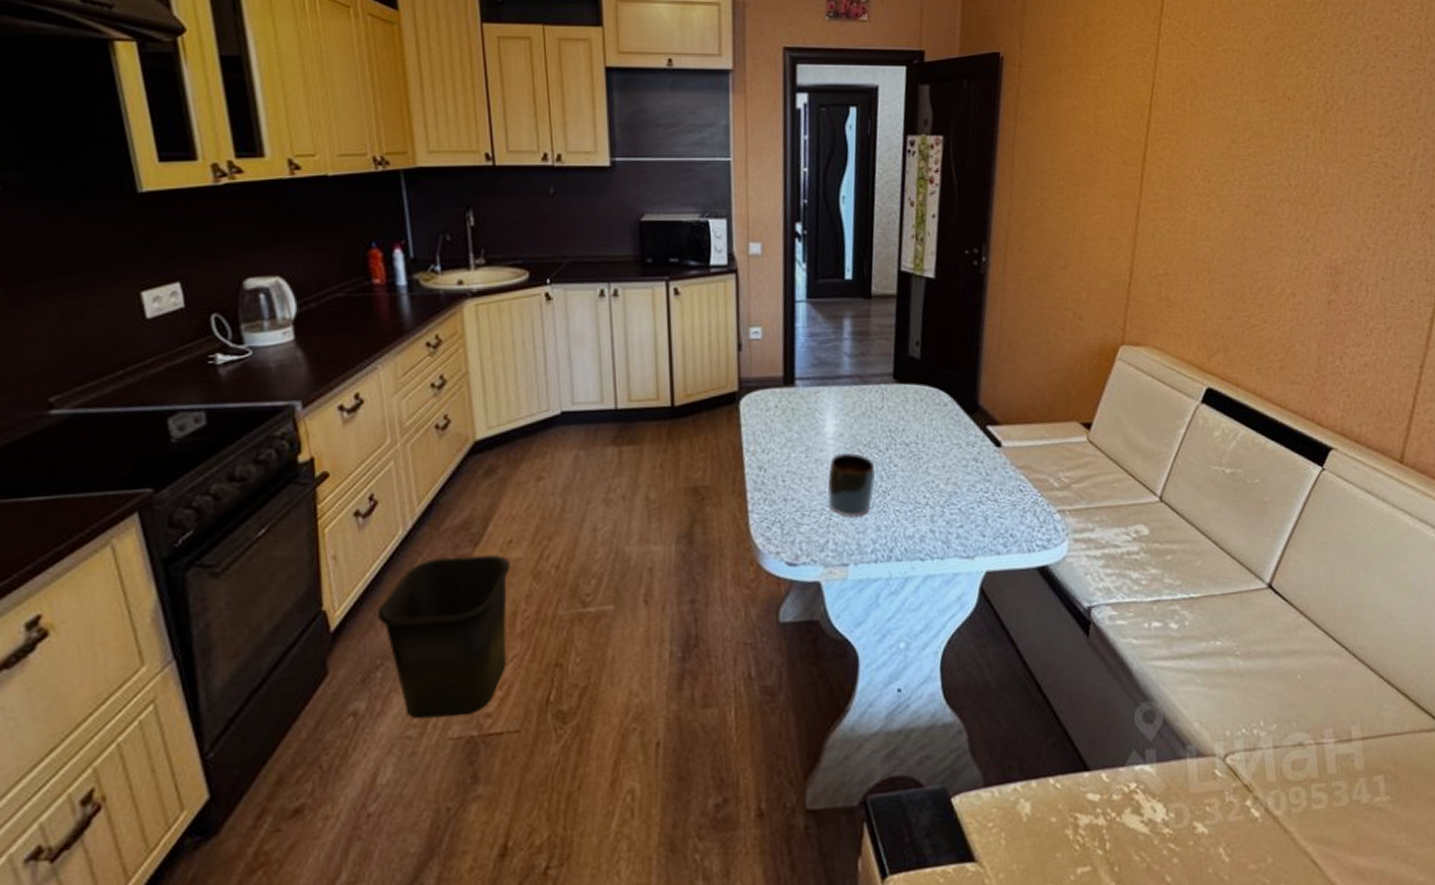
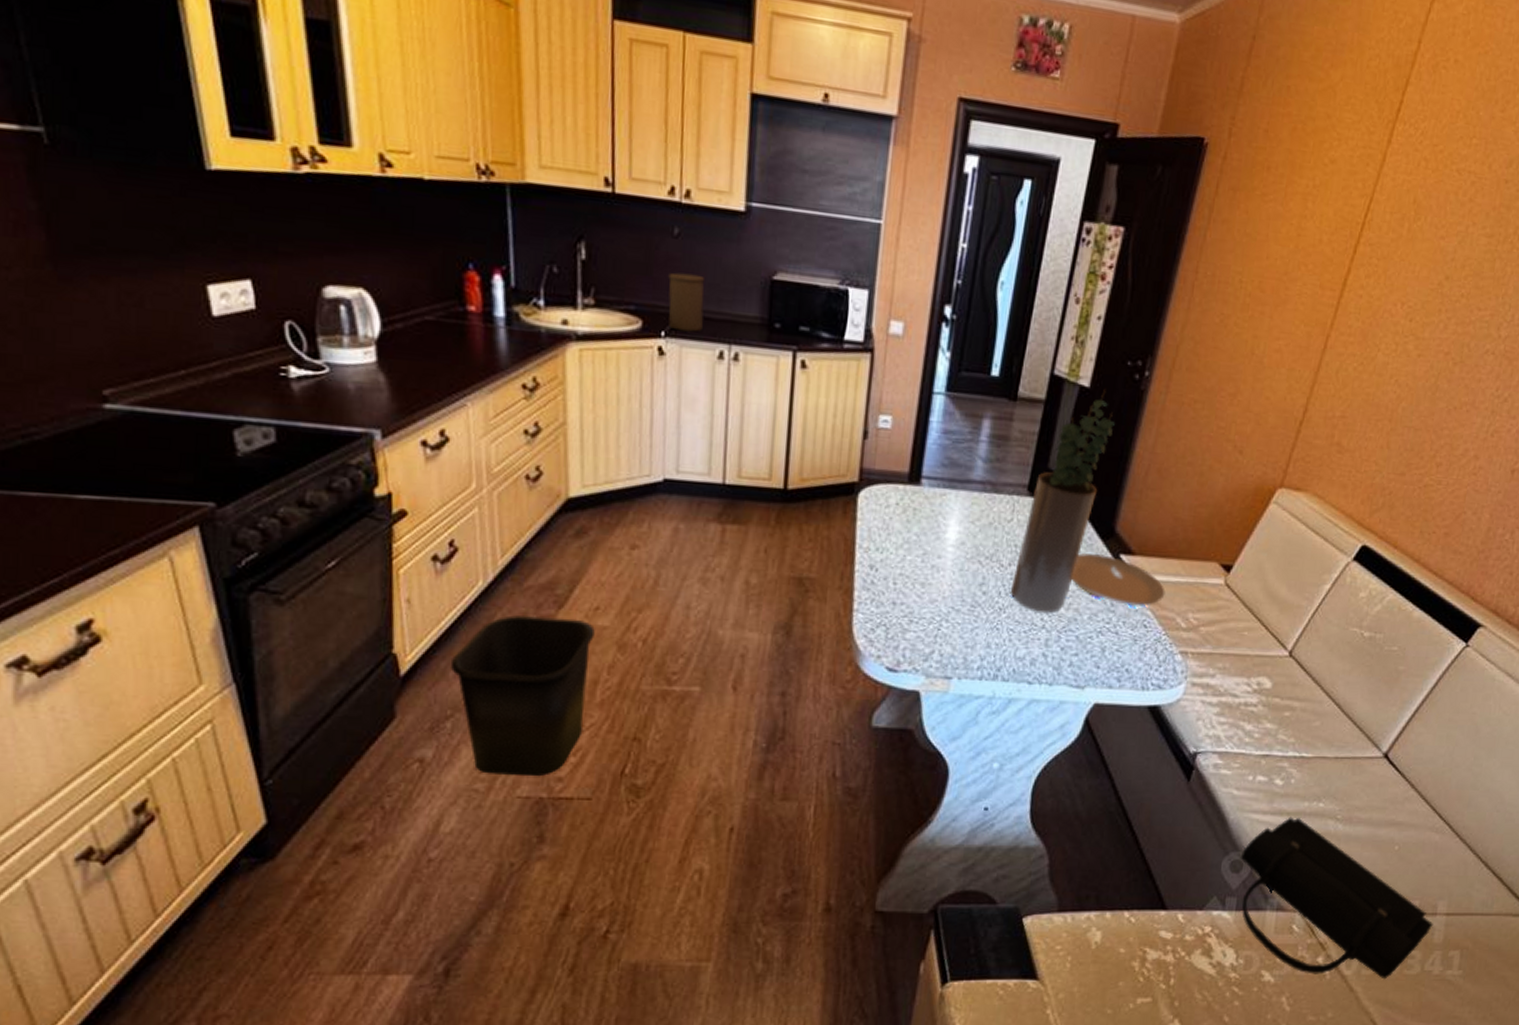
canister: none [549,226,583,277] -> present [668,272,705,332]
mug: present [827,453,875,517] -> none [939,563,993,631]
vase: none [891,277,963,492] -> present [1010,388,1115,614]
plate: none [945,427,1034,474] -> present [1072,552,1165,606]
handbag: none [1151,659,1352,820] -> present [1240,817,1434,980]

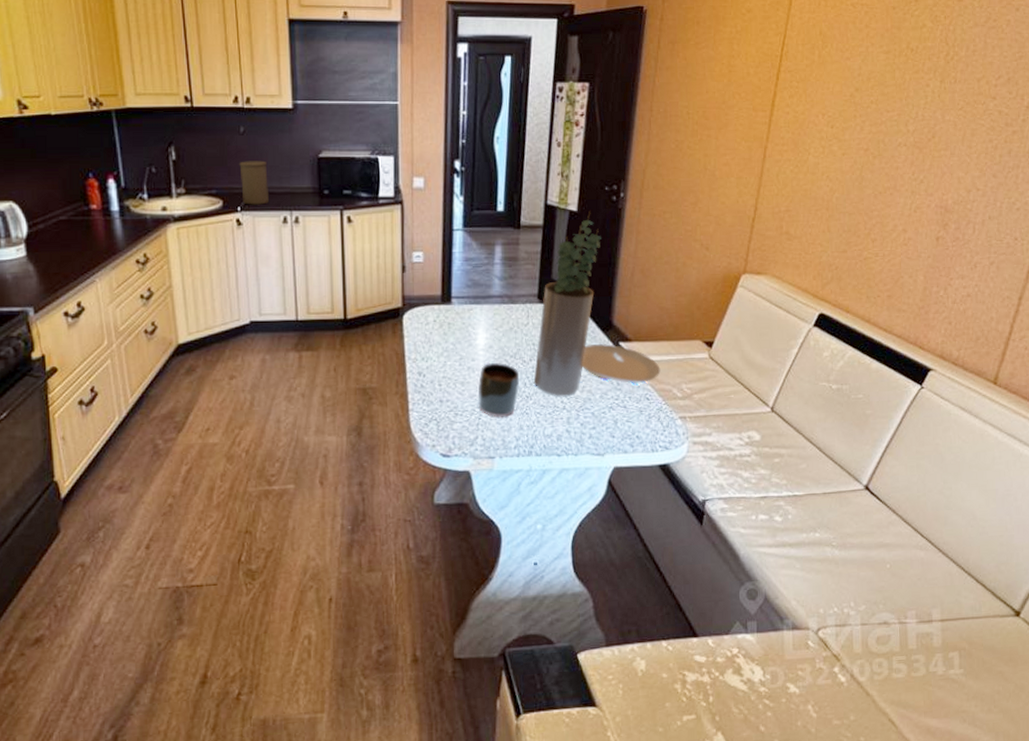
waste bin: present [450,615,595,776] -> none [98,439,208,571]
mug: none [939,563,993,631] -> present [478,363,519,417]
handbag: present [1240,817,1434,980] -> none [754,547,931,684]

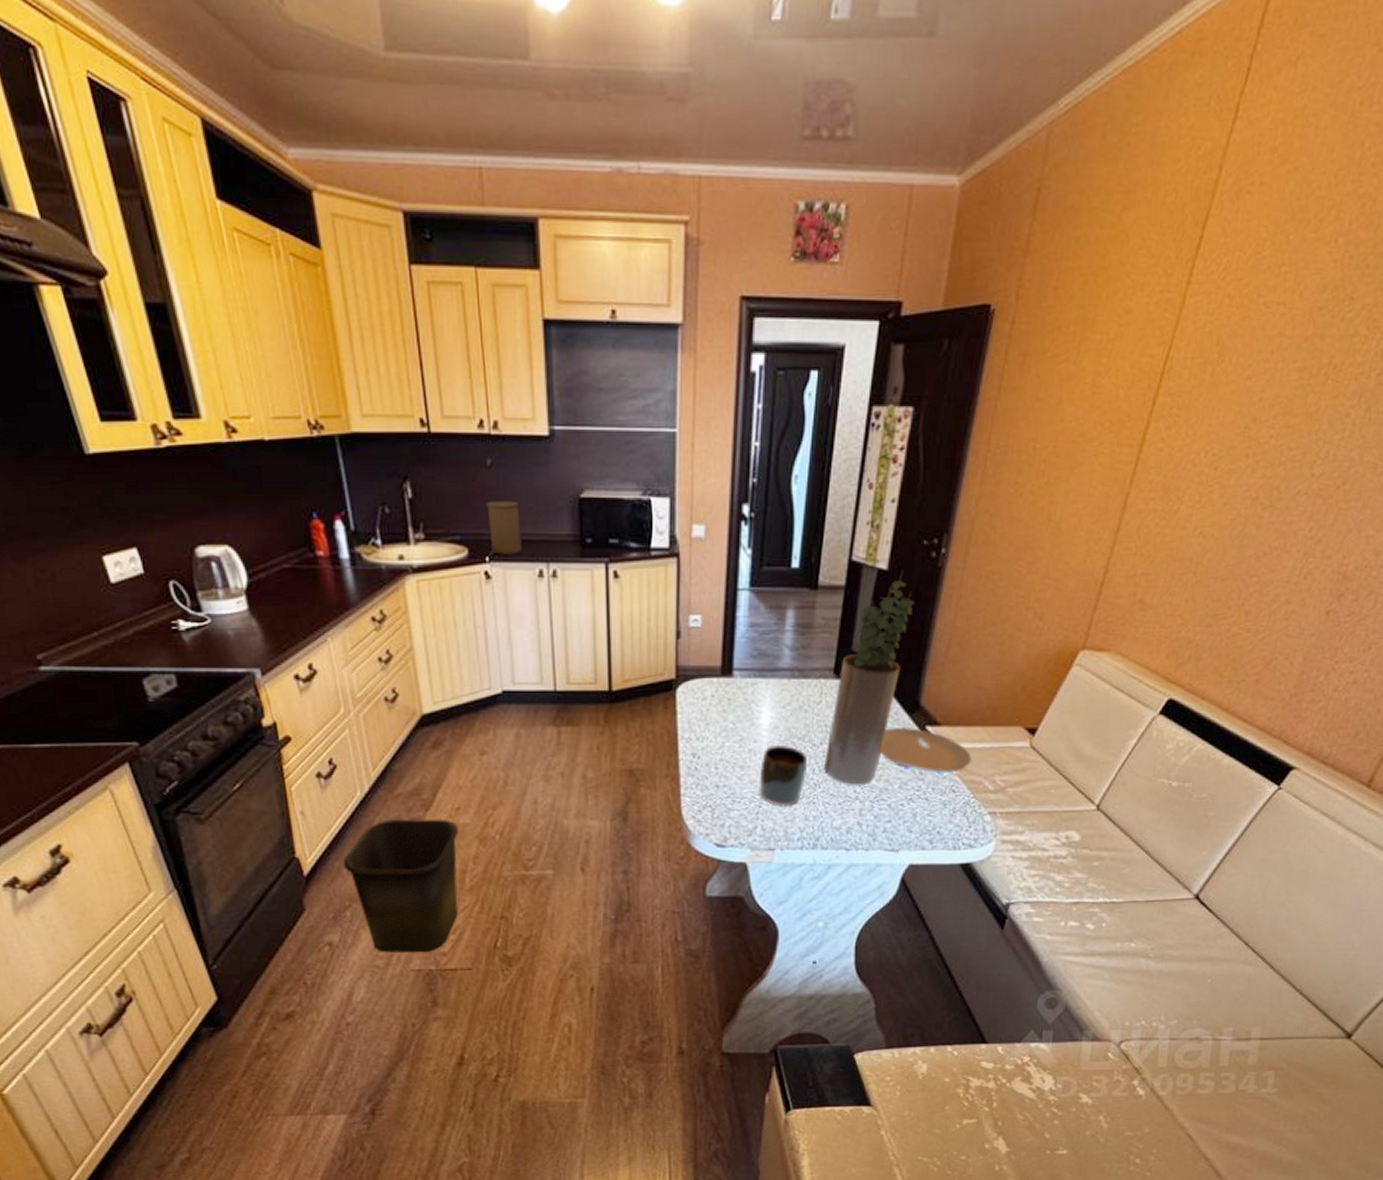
waste bin: none [98,439,208,571] -> present [343,818,459,952]

